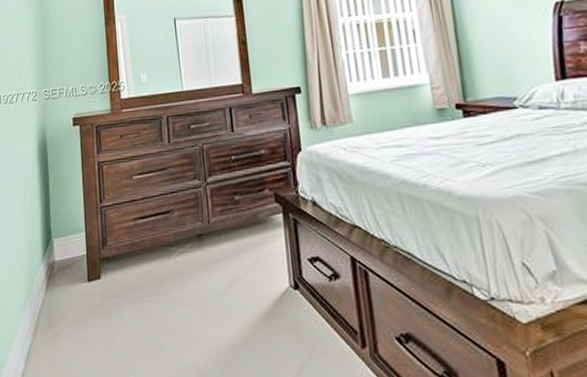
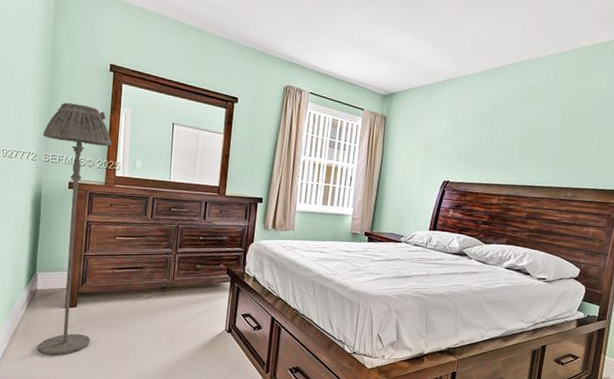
floor lamp: none [40,23,122,351] -> present [37,102,112,356]

